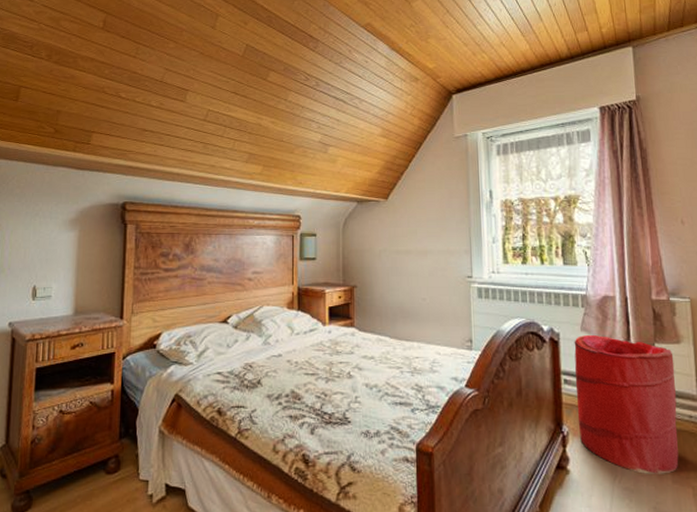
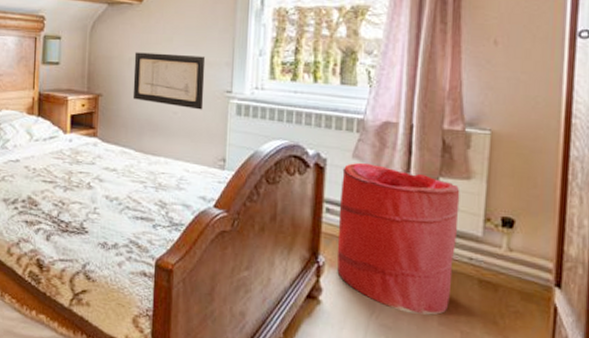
wall art: none [384,245,449,295] -> present [132,52,206,110]

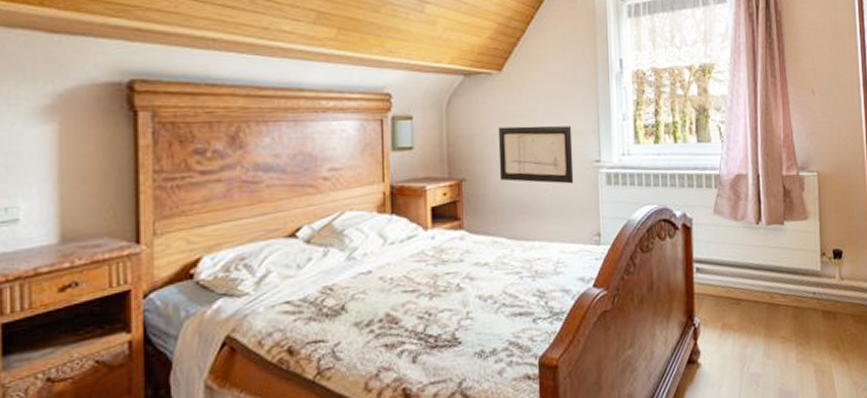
laundry hamper: present [336,162,460,315] -> none [706,216,803,357]

